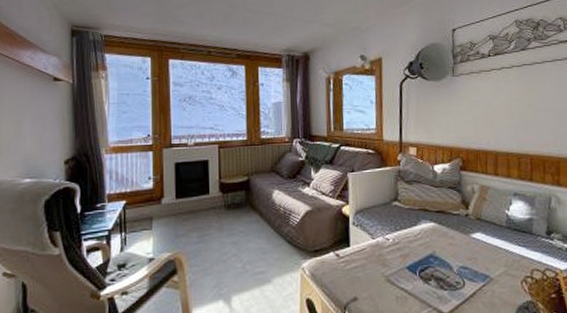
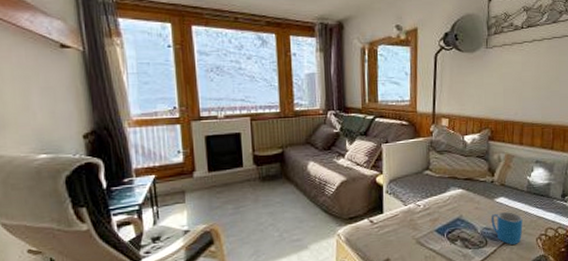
mug: none [467,248,505,288] -> present [491,211,523,246]

